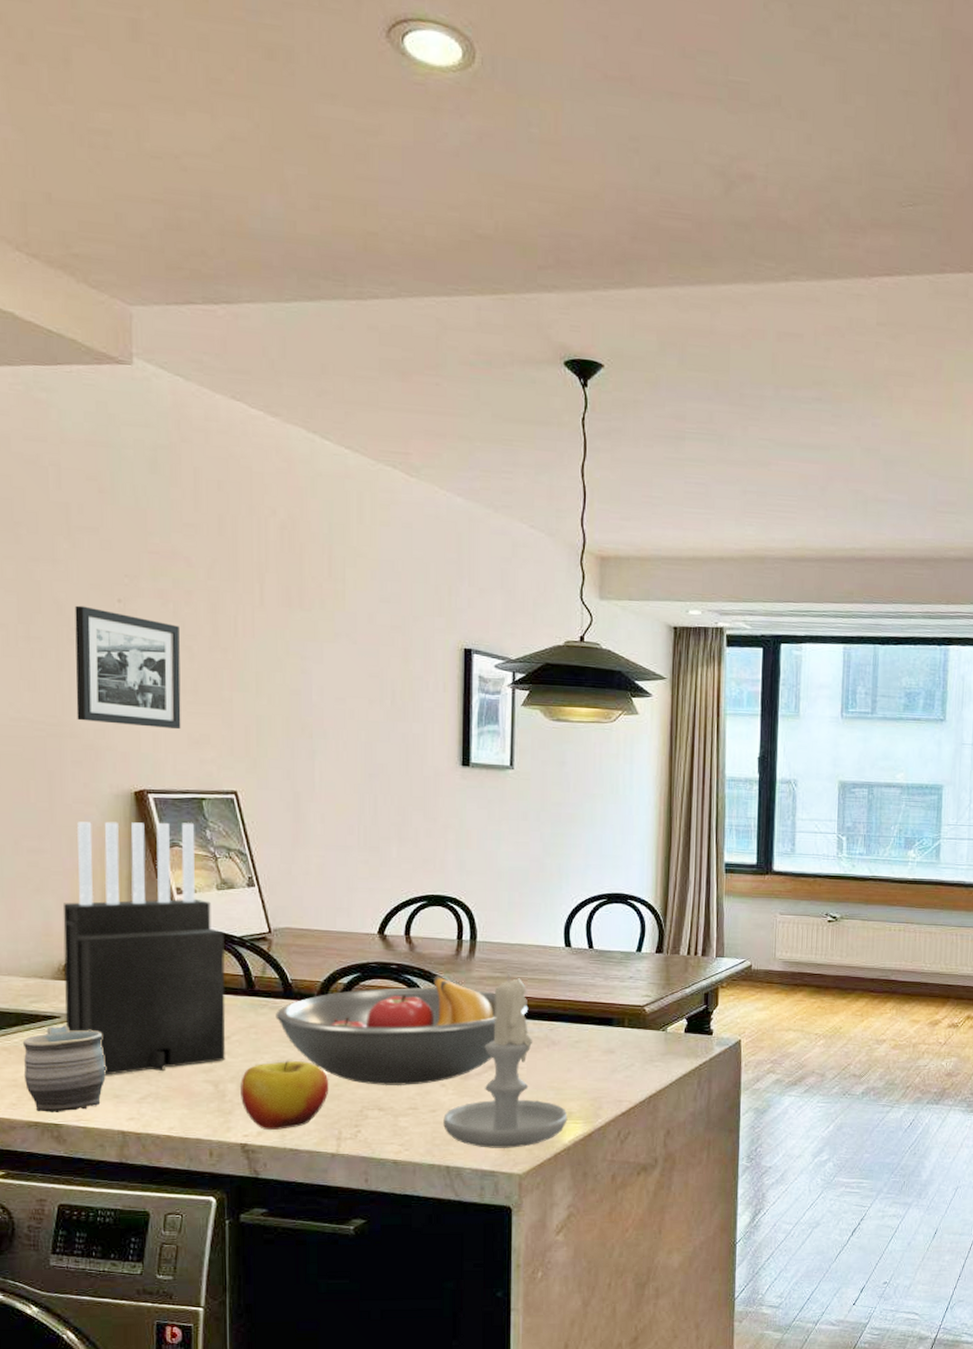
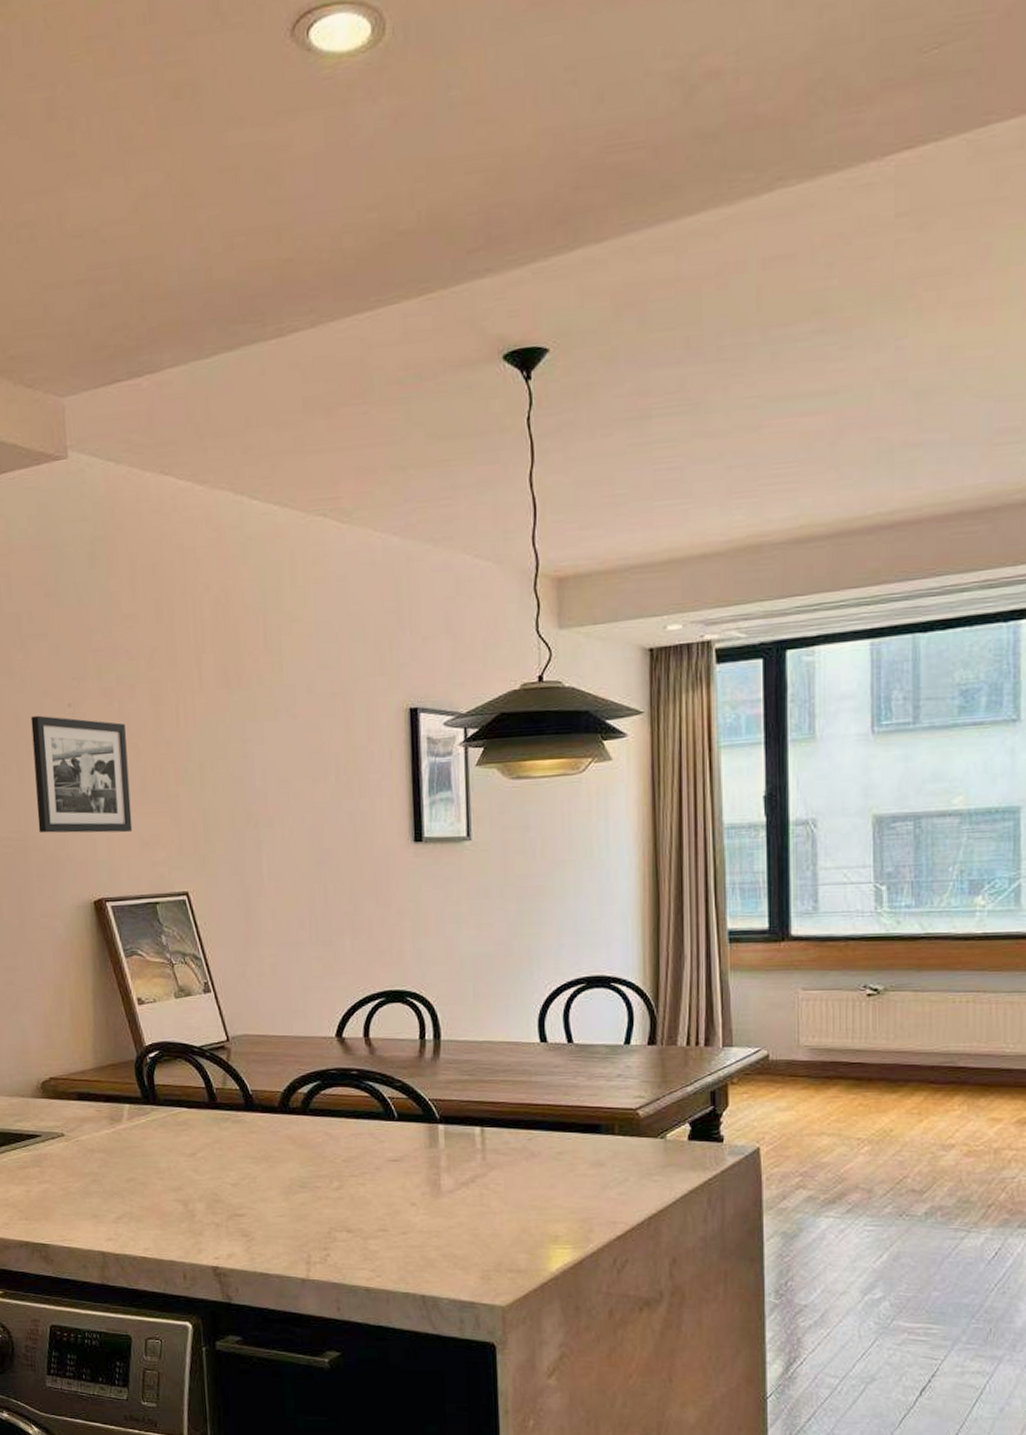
mug: present [22,1025,106,1112] -> none [10,1144,84,1232]
knife block: present [63,821,226,1075] -> none [37,929,193,1195]
apple: present [241,1060,329,1130] -> none [209,1177,296,1252]
fruit bowl: present [275,975,529,1085] -> none [238,1081,503,1204]
candle: present [443,973,568,1148] -> none [415,1075,554,1276]

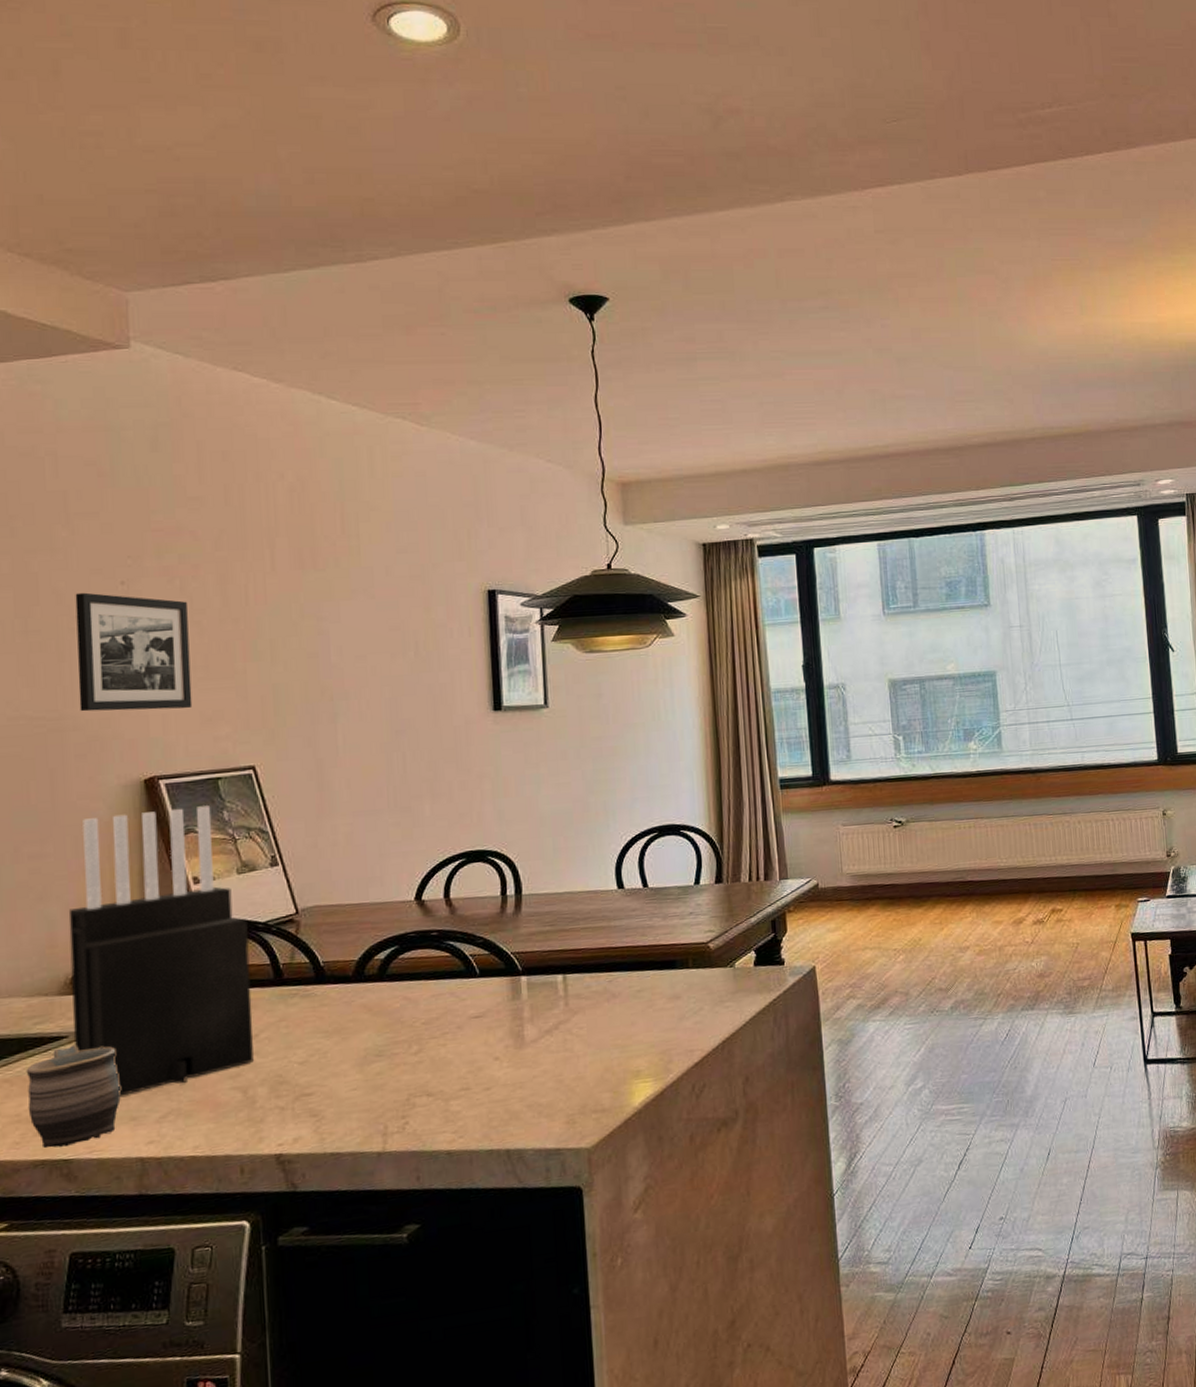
mug: none [10,1144,84,1232] -> present [26,1045,121,1149]
knife block: none [37,929,193,1195] -> present [68,805,254,1097]

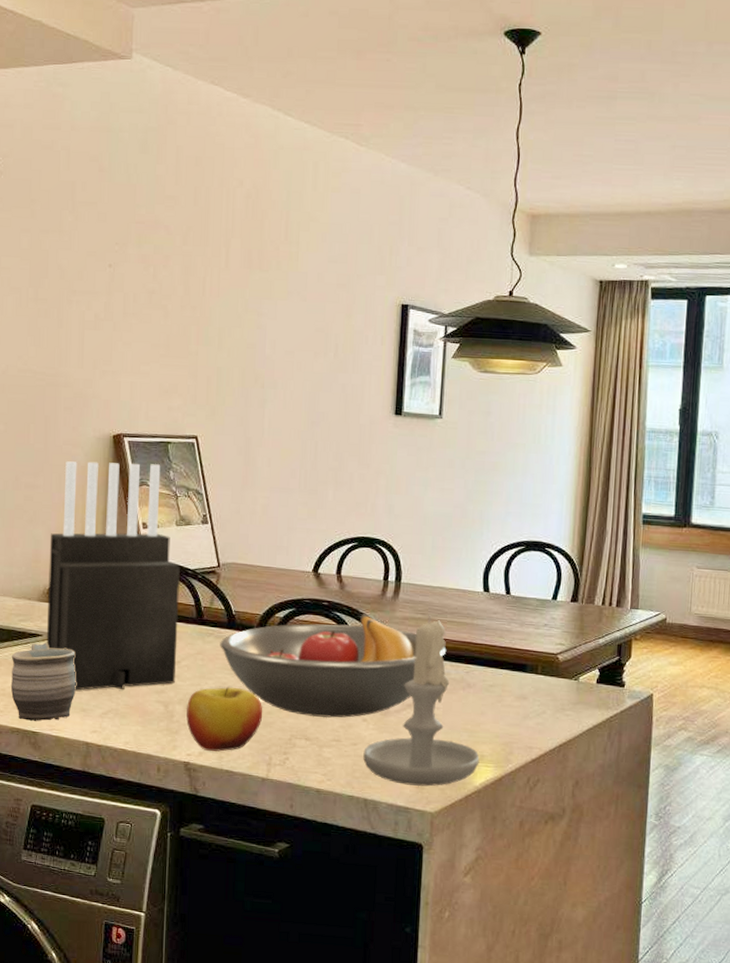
picture frame: present [75,592,193,712] -> none [70,270,157,380]
apple: none [272,1051,371,1135] -> present [186,686,263,752]
fruit bowl: none [307,937,584,1068] -> present [220,614,447,718]
candle: none [499,925,636,1124] -> present [363,615,480,787]

